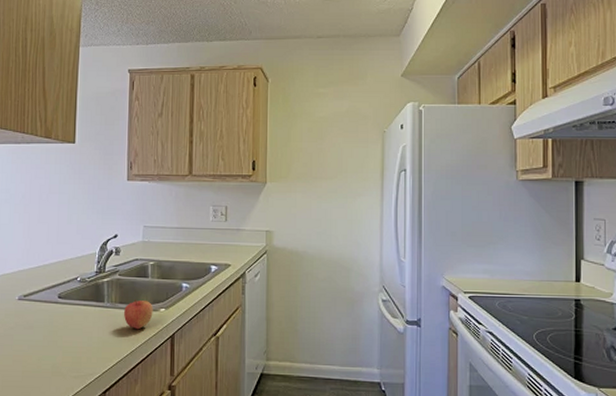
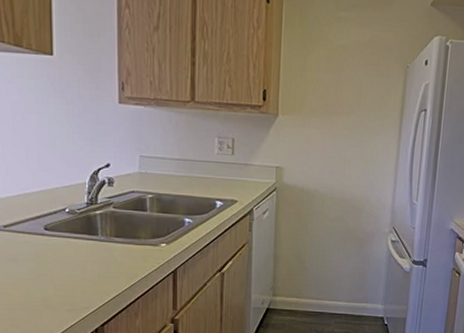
apple: present [124,299,153,330] -> none [121,233,153,265]

